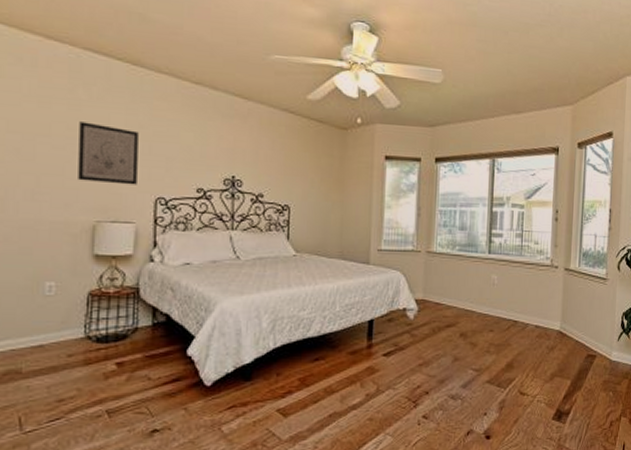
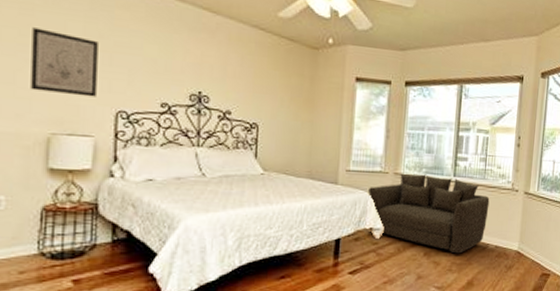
loveseat: none [401,252,528,334] -> present [368,174,490,254]

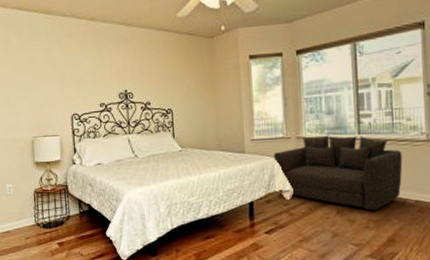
wall art: present [31,27,98,97] -> none [15,63,58,108]

